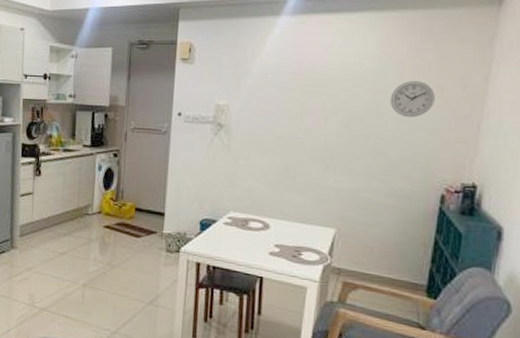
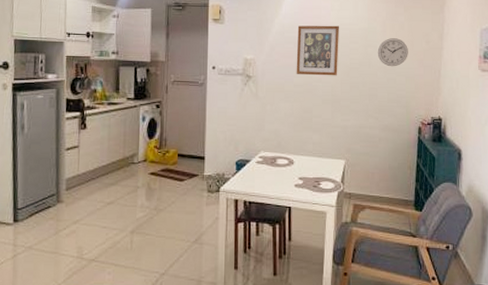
wall art: none [279,65,341,128] -> present [296,25,340,76]

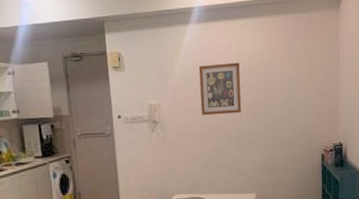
wall clock: present [377,38,408,67] -> none [278,70,308,99]

